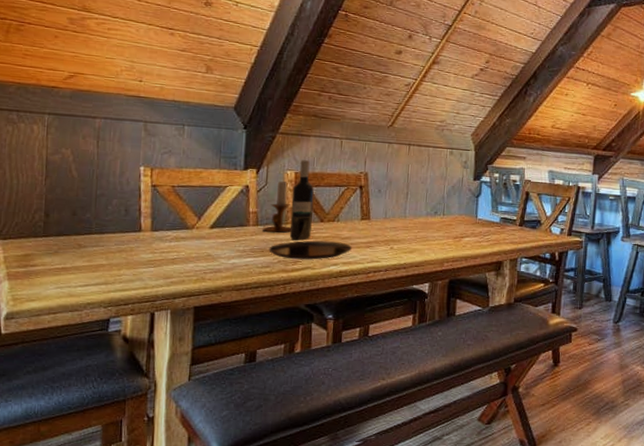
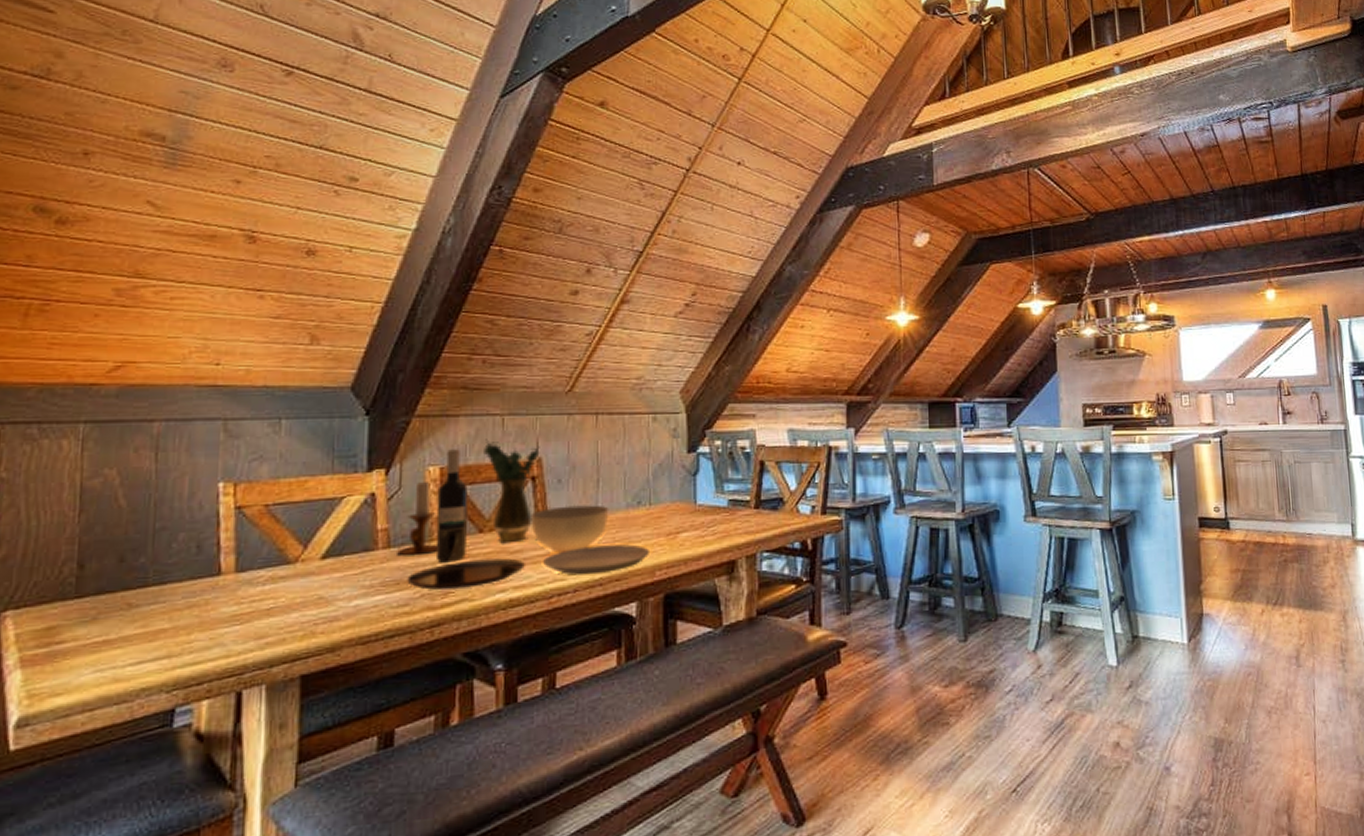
vase: none [326,155,367,231] -> present [484,439,540,542]
bowl: none [357,209,414,242] -> present [531,505,609,553]
plate: none [365,240,442,260] -> present [543,544,651,575]

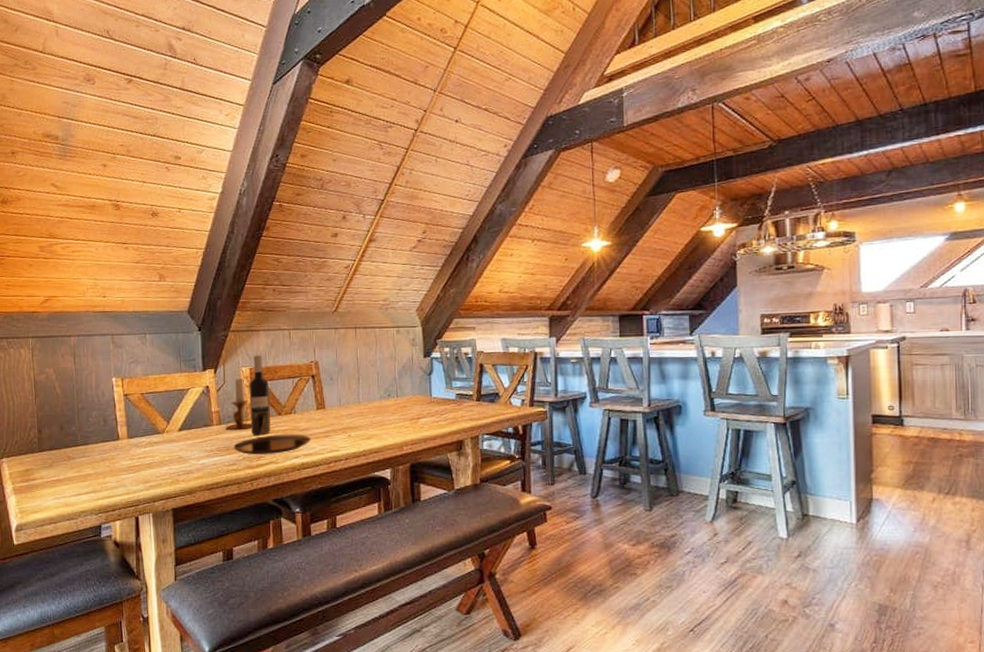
vase: present [484,439,540,542] -> none [278,347,317,422]
bowl: present [531,505,609,553] -> none [313,396,368,431]
plate: present [543,544,651,575] -> none [323,426,399,447]

